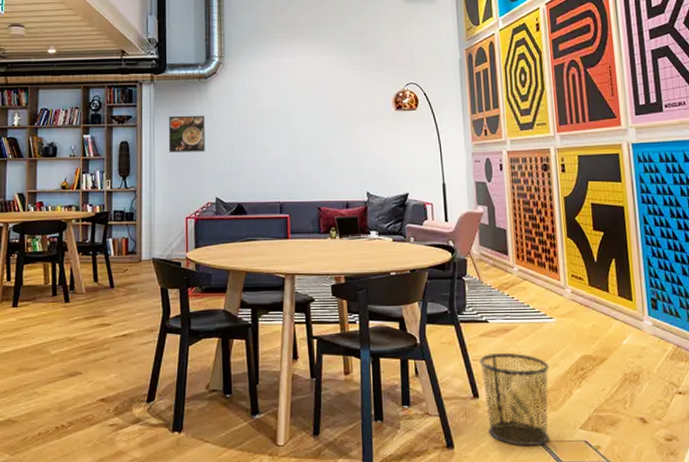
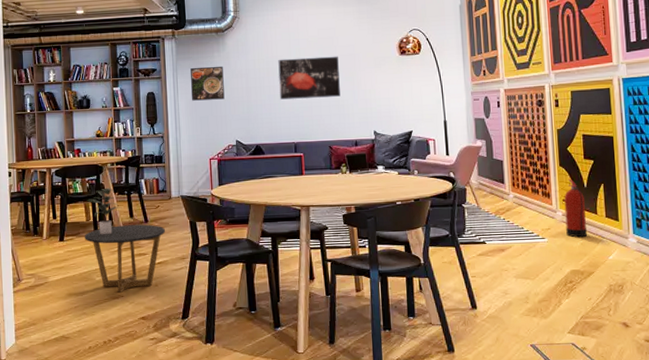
side table: none [41,290,132,369] -> present [85,224,165,293]
potted plant: none [46,247,86,301] -> present [86,187,122,235]
wall art: none [264,108,331,154] -> present [278,56,340,100]
waste bin: present [479,353,550,447] -> none [477,270,541,350]
fire extinguisher: none [572,251,599,318] -> present [564,178,588,238]

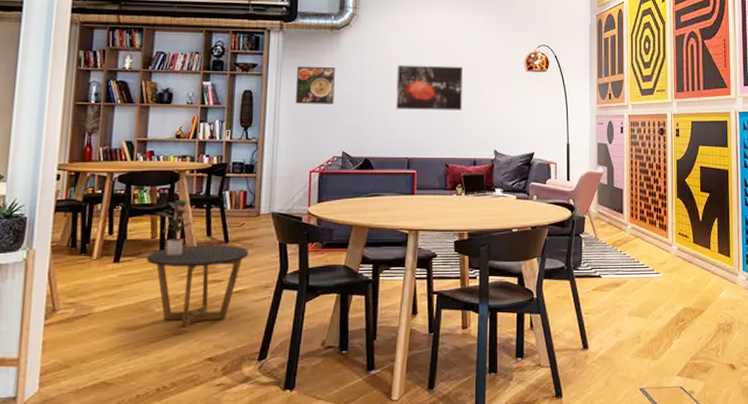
fire extinguisher: present [564,178,588,238] -> none [680,211,701,273]

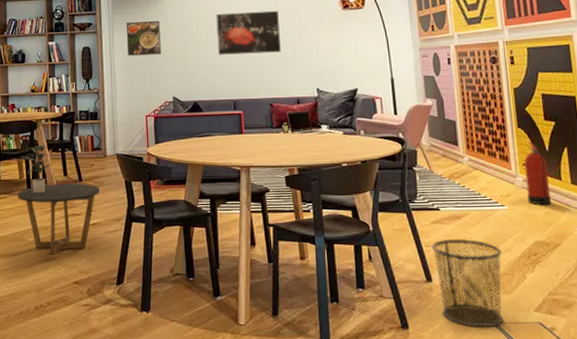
waste bin: none [590,306,654,394] -> present [431,239,504,328]
fire extinguisher: none [680,211,701,273] -> present [524,141,552,206]

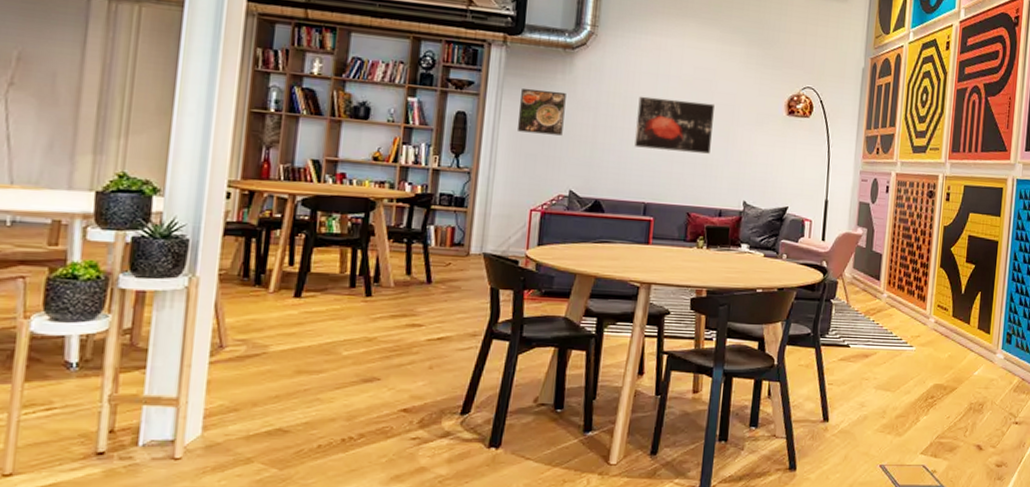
side table: present [18,183,100,255] -> none [334,283,454,374]
potted plant: present [20,144,56,194] -> none [344,231,397,295]
waste bin: present [431,239,504,328] -> none [833,378,902,470]
fire extinguisher: present [524,141,552,206] -> none [935,282,960,349]

